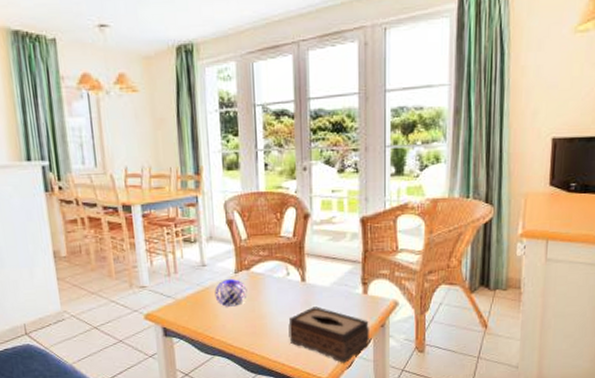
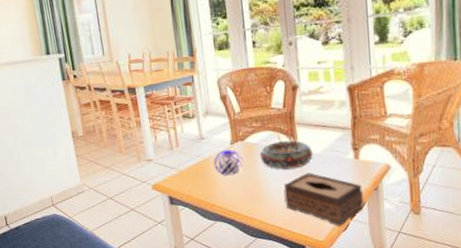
decorative bowl: none [265,272,321,303] -> present [260,140,313,170]

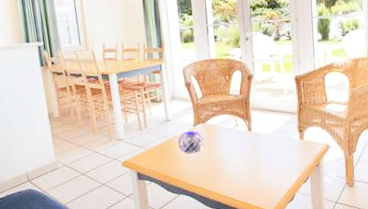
decorative bowl: present [260,140,313,170] -> none [219,123,265,149]
tissue box: present [284,172,364,227] -> none [239,151,307,199]

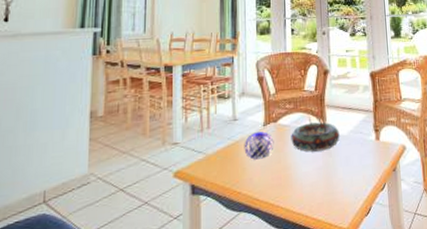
decorative bowl: none [219,123,265,149] -> present [291,122,340,152]

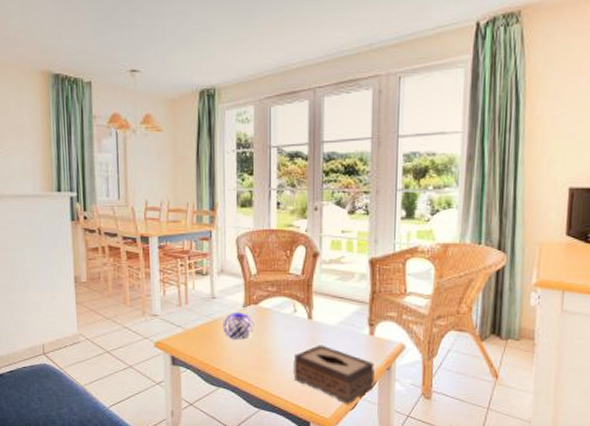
decorative bowl: present [291,122,340,152] -> none [272,309,327,339]
tissue box: none [311,154,384,212] -> present [293,345,375,405]

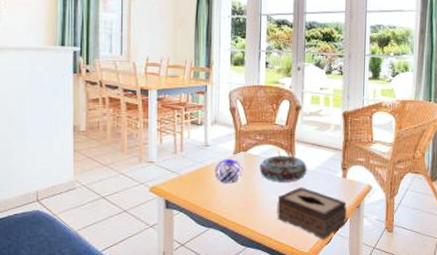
decorative bowl: none [272,309,327,339] -> present [259,156,307,182]

